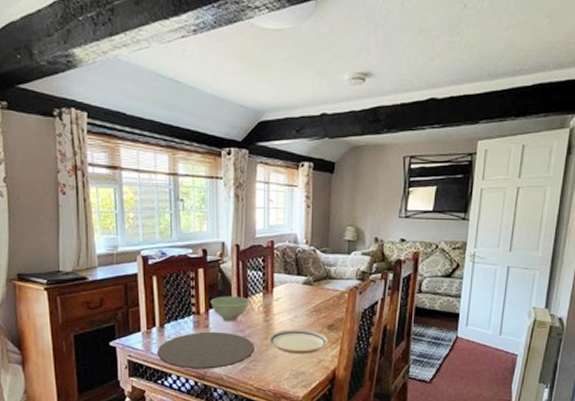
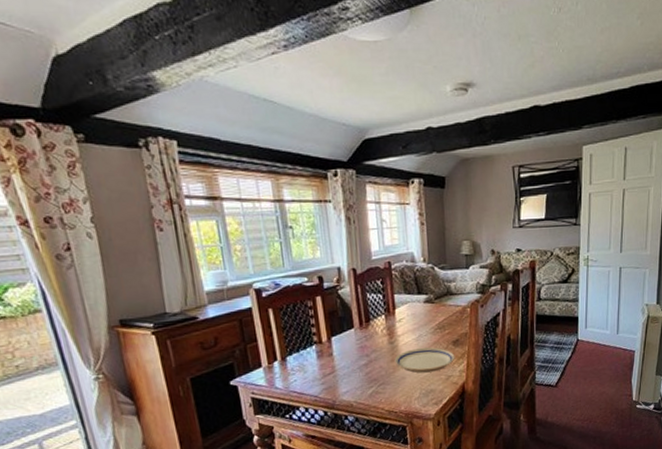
placemat: present [156,331,254,369] -> none [281,359,382,399]
bowl: present [210,296,249,322] -> none [331,321,372,349]

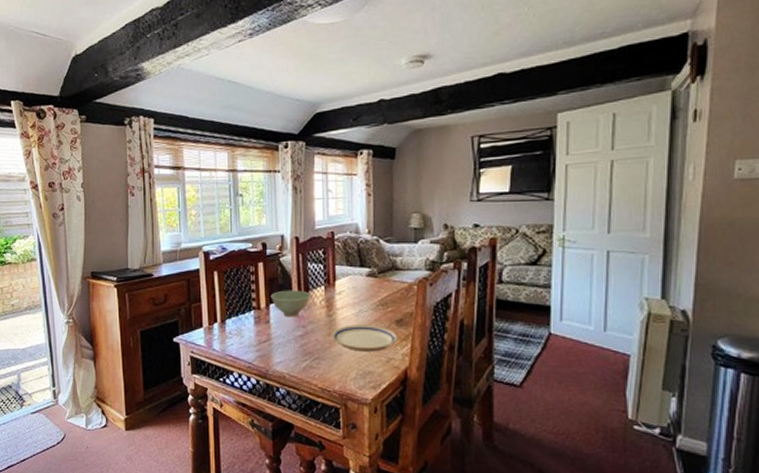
bowl: none [331,321,372,349] -> present [270,290,311,318]

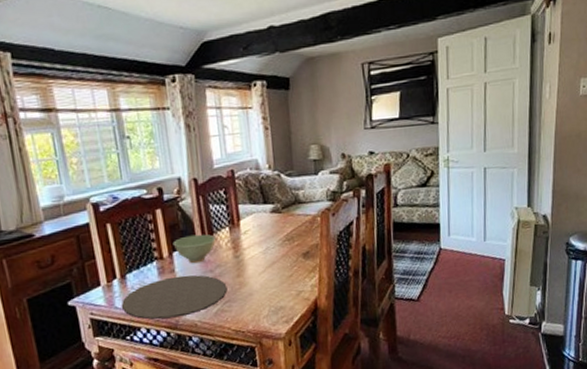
placemat: none [218,327,317,367] -> present [121,275,227,319]
plate: present [331,325,398,352] -> none [240,260,306,289]

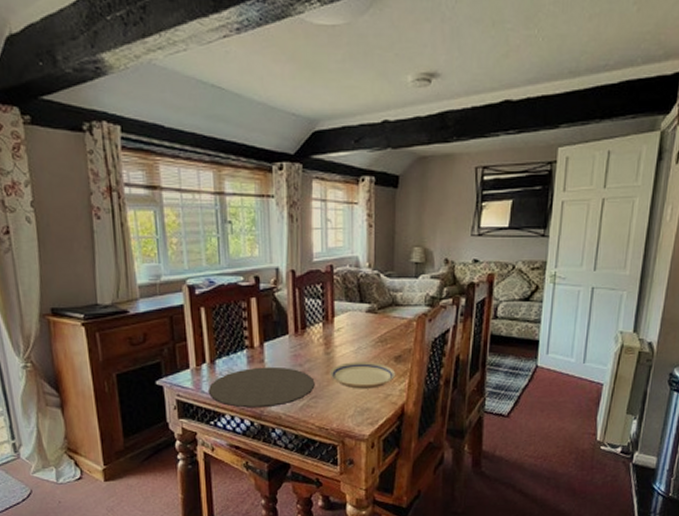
bowl: present [173,234,216,264] -> none [265,327,308,356]
plate: none [240,260,306,289] -> present [329,362,396,389]

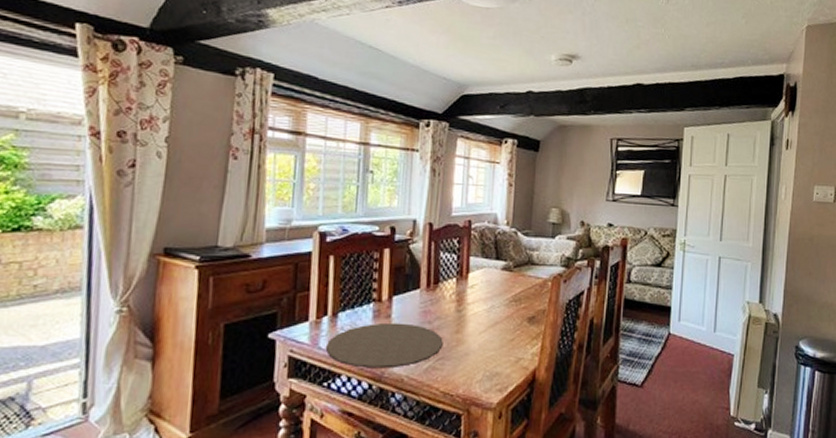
plate: present [329,362,396,389] -> none [459,321,529,351]

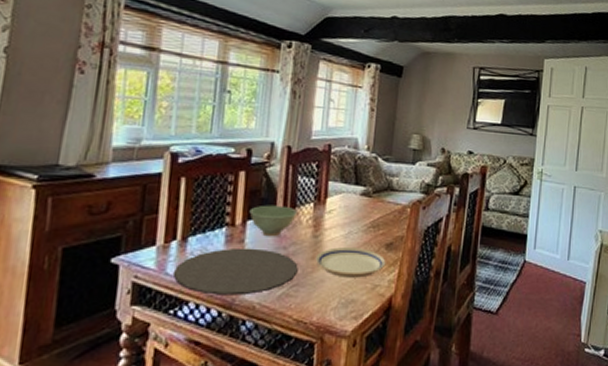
bowl: none [394,281,440,312] -> present [249,205,297,237]
plate: none [459,321,529,351] -> present [315,247,386,278]

